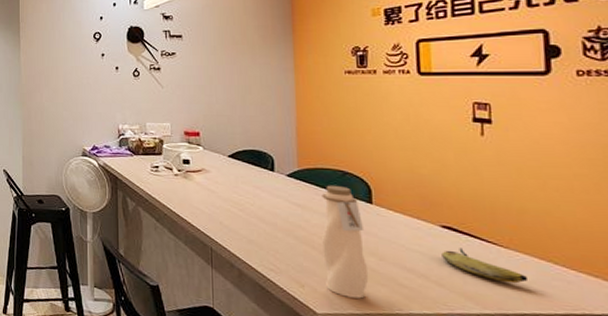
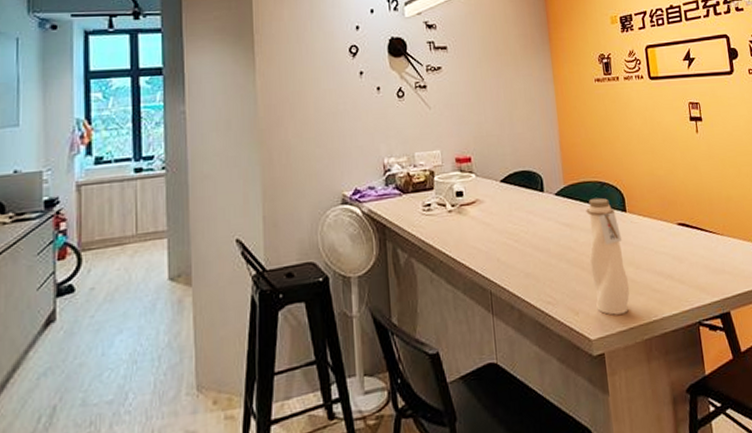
fruit: present [441,248,529,284] -> none [680,242,738,269]

